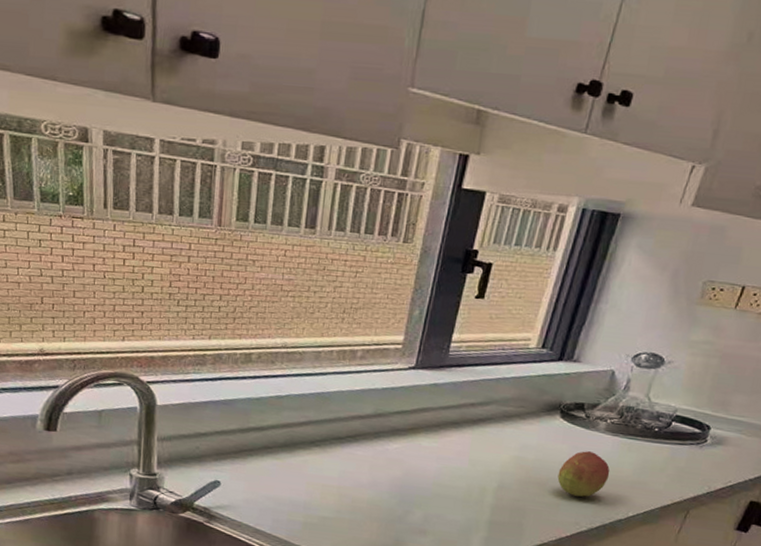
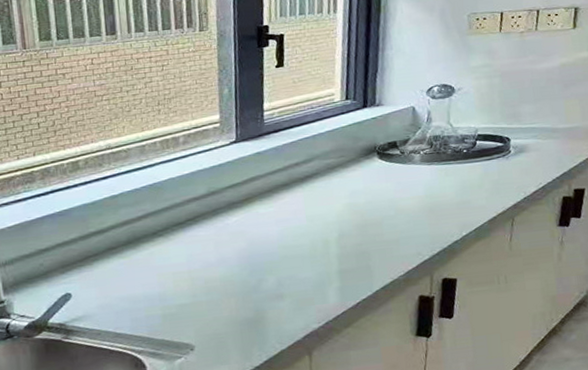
fruit: present [557,451,610,497] -> none [390,183,436,229]

